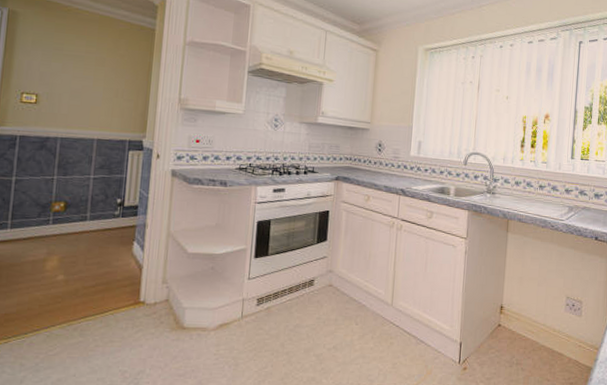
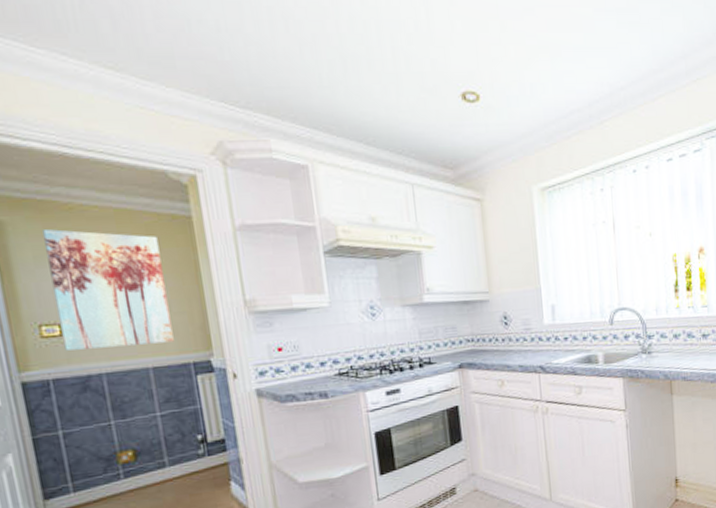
wall art: none [35,23,126,122] -> present [43,229,174,351]

